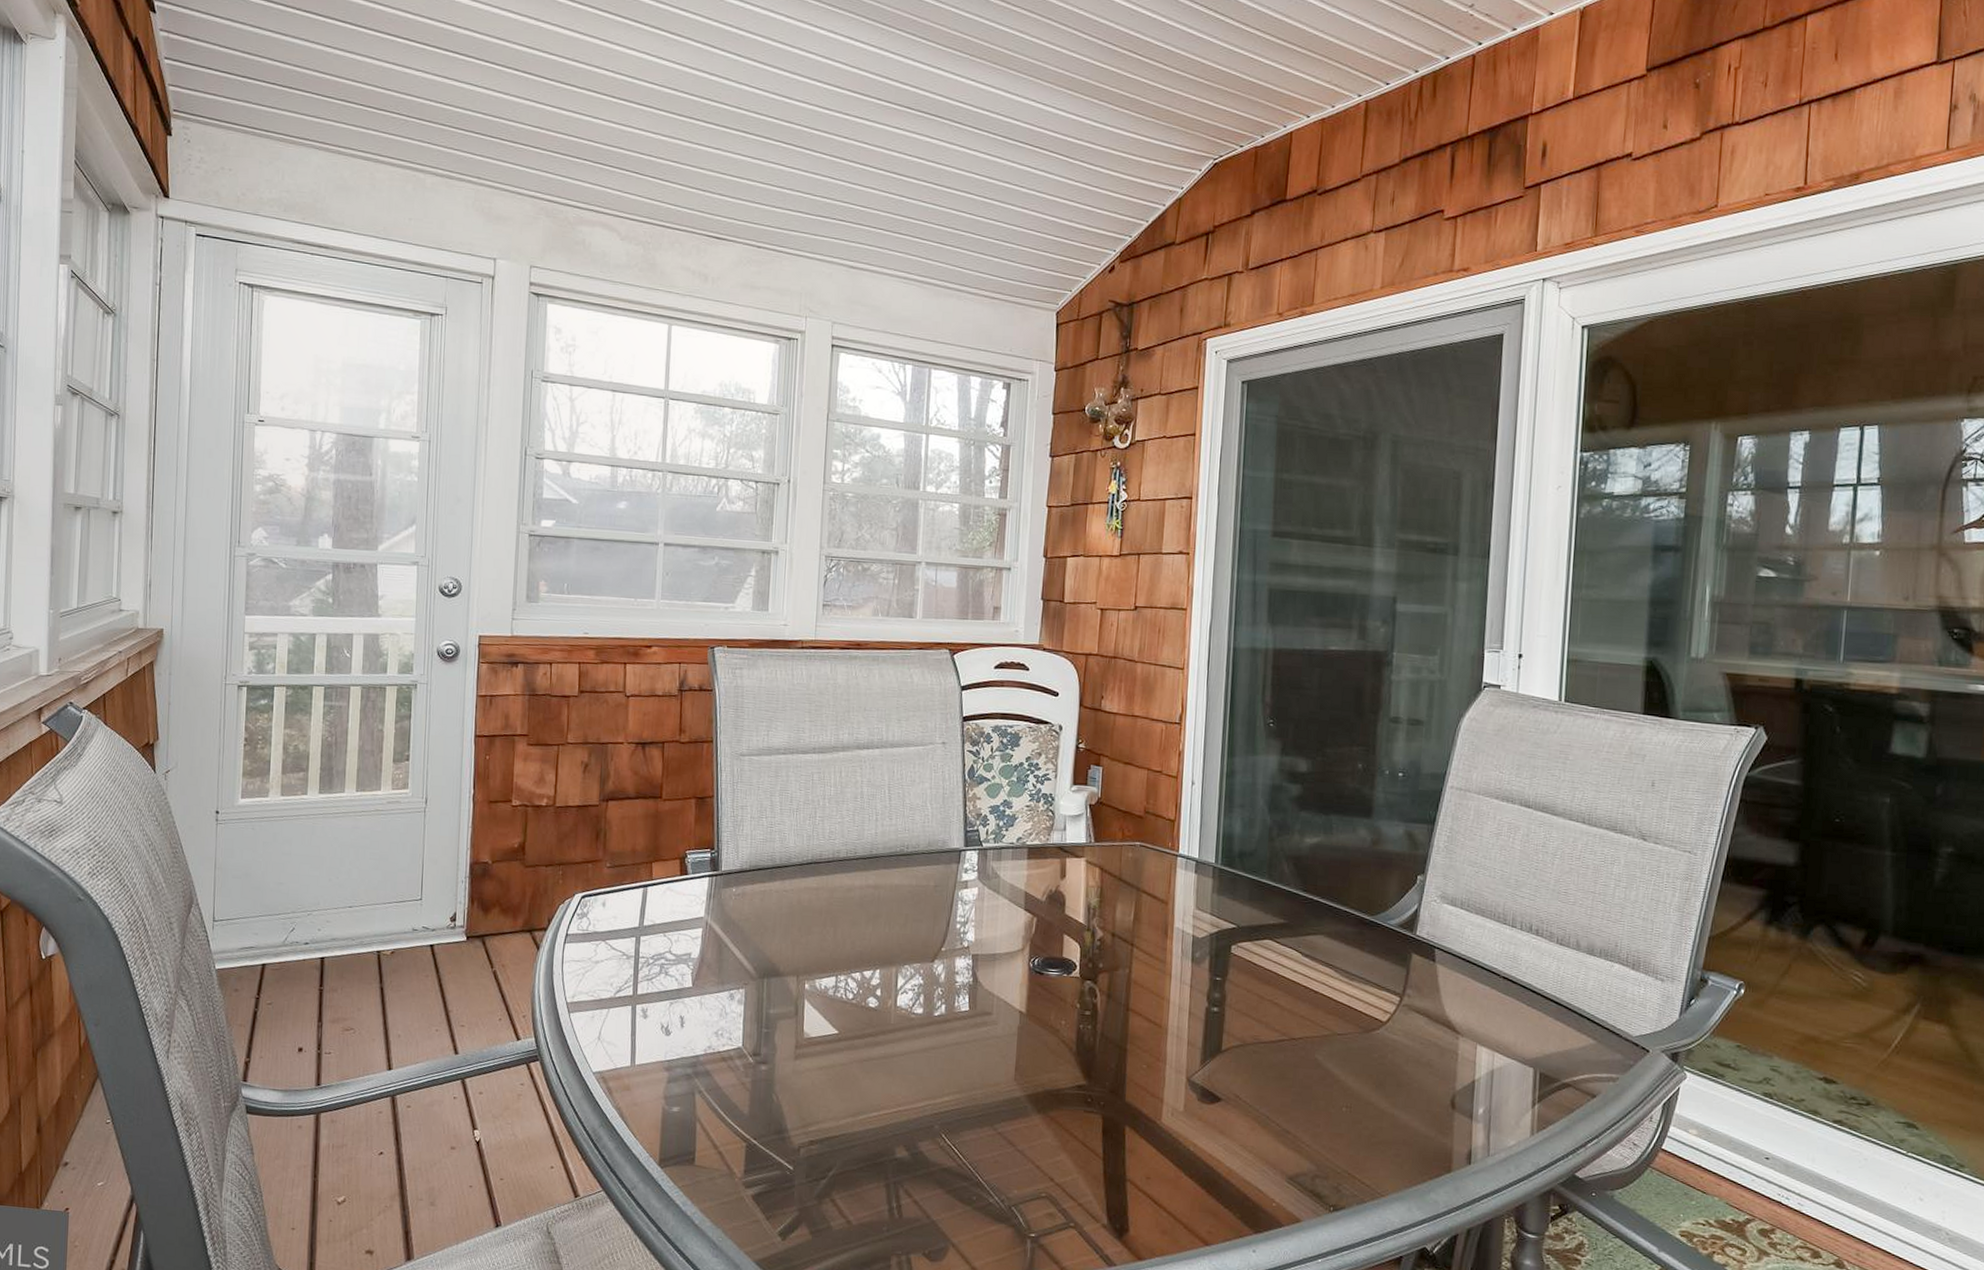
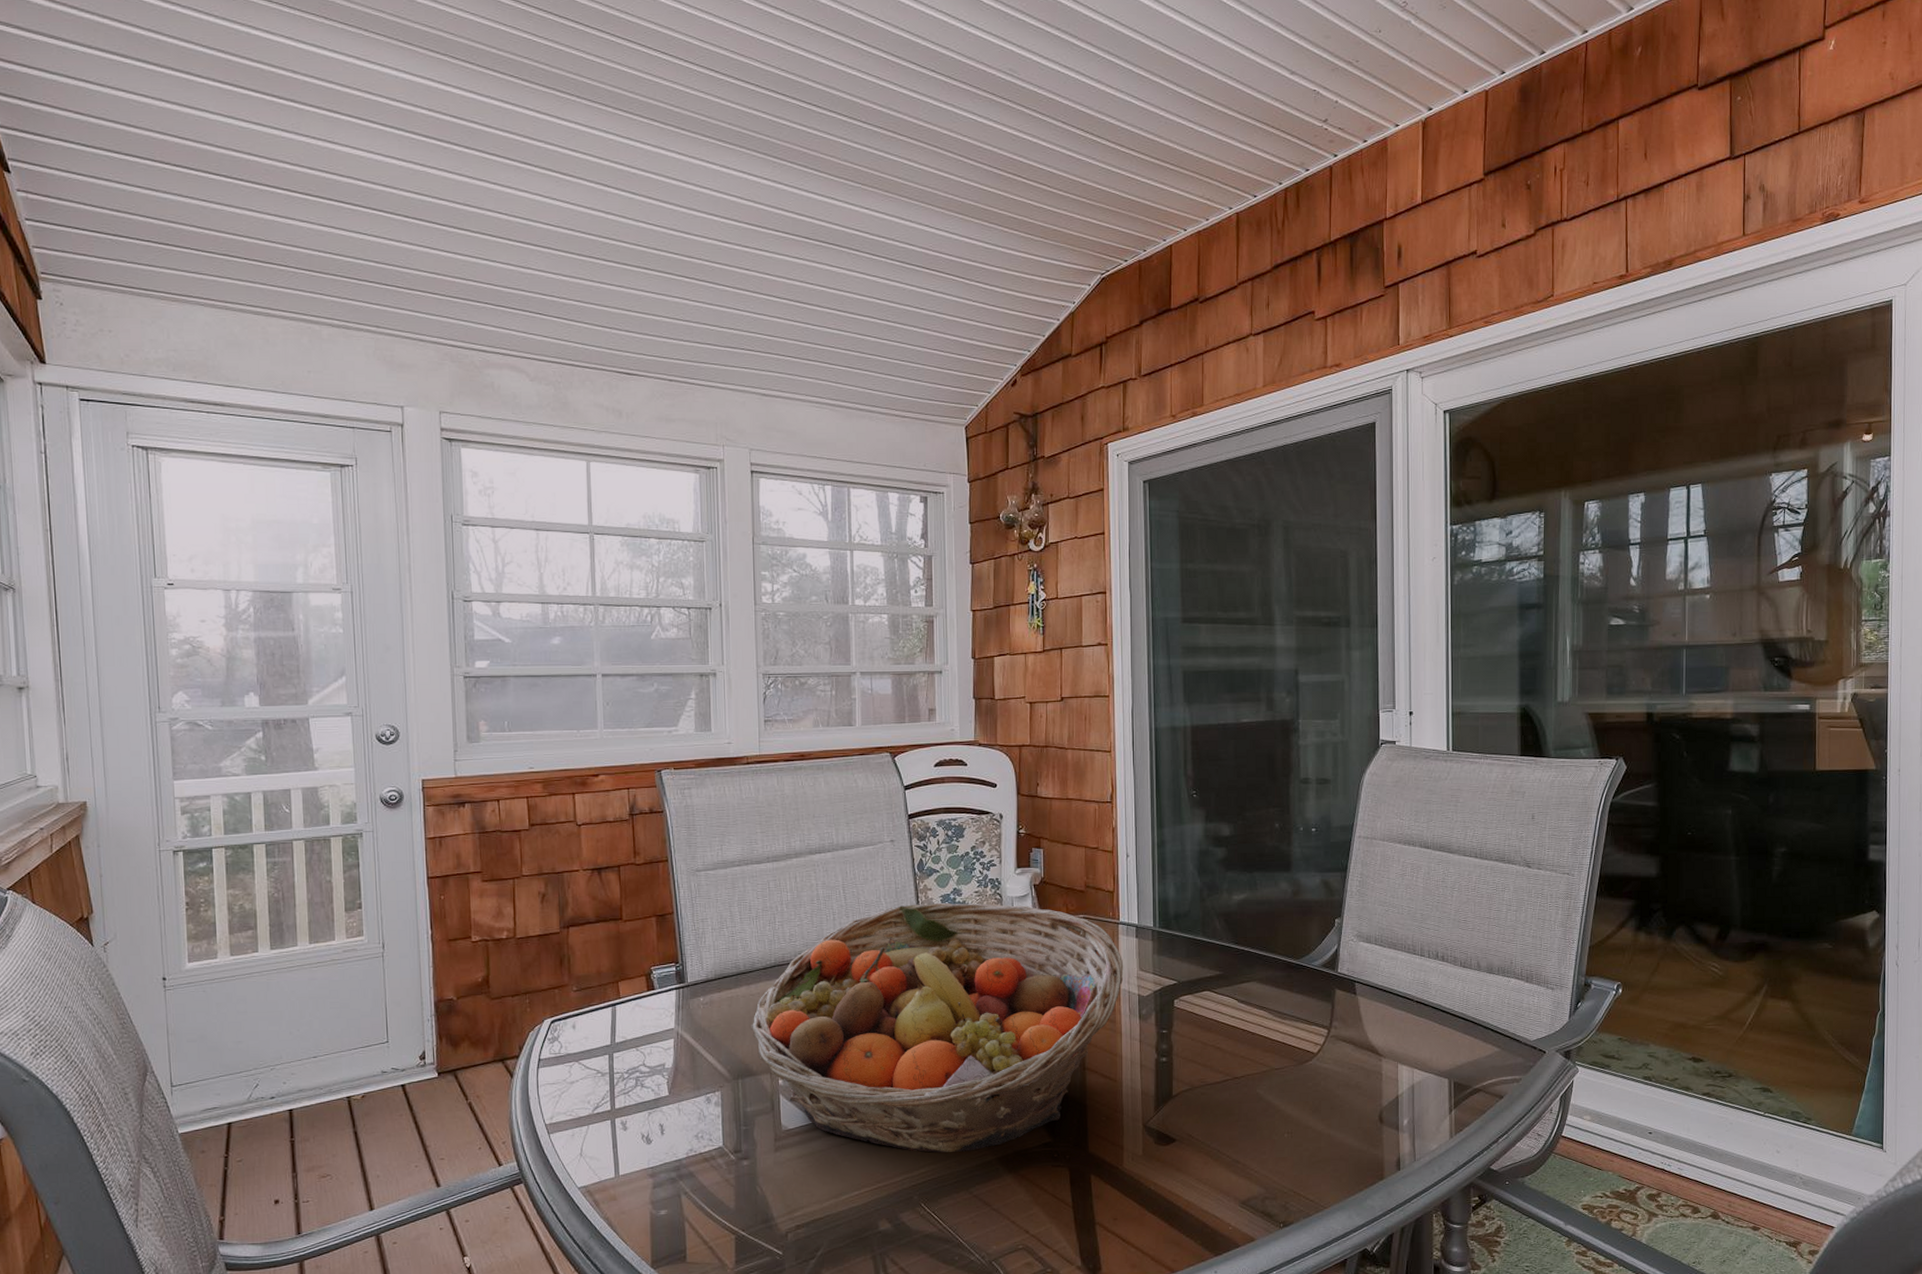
fruit basket: none [781,812,1179,1084] -> present [751,902,1124,1153]

